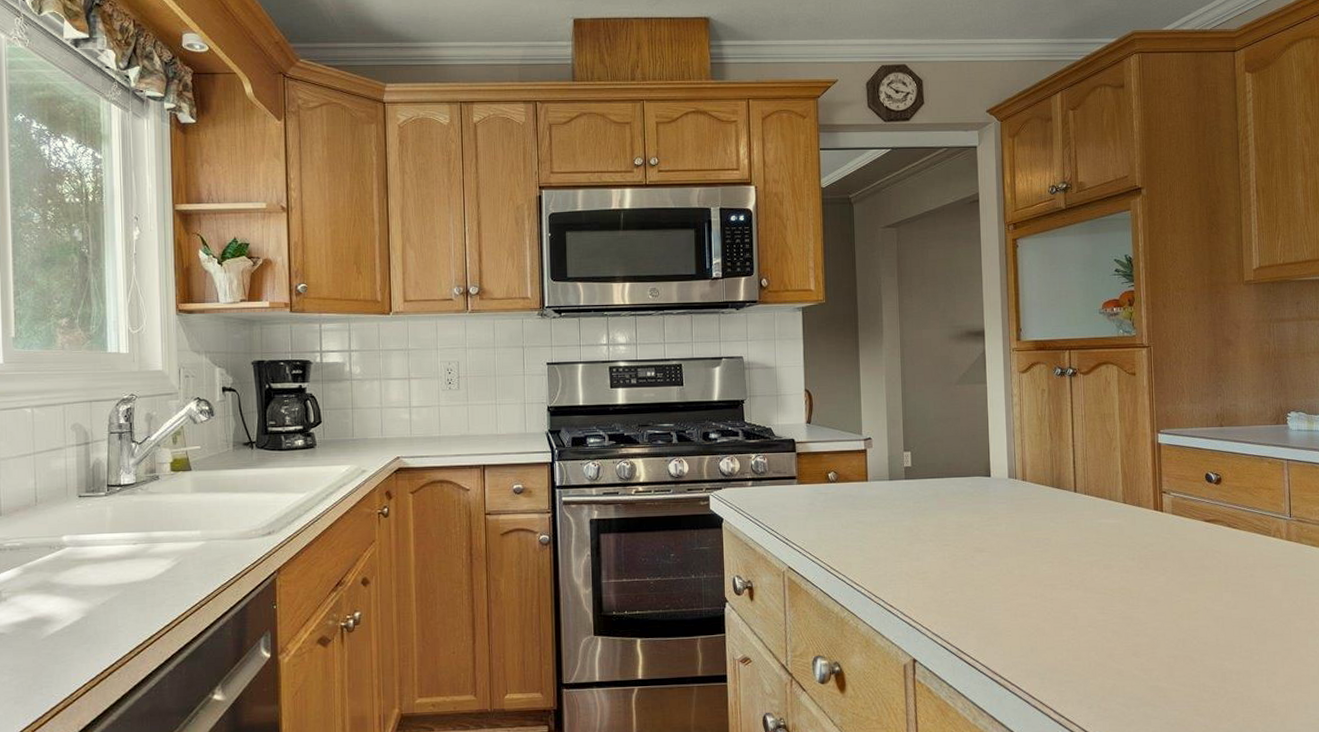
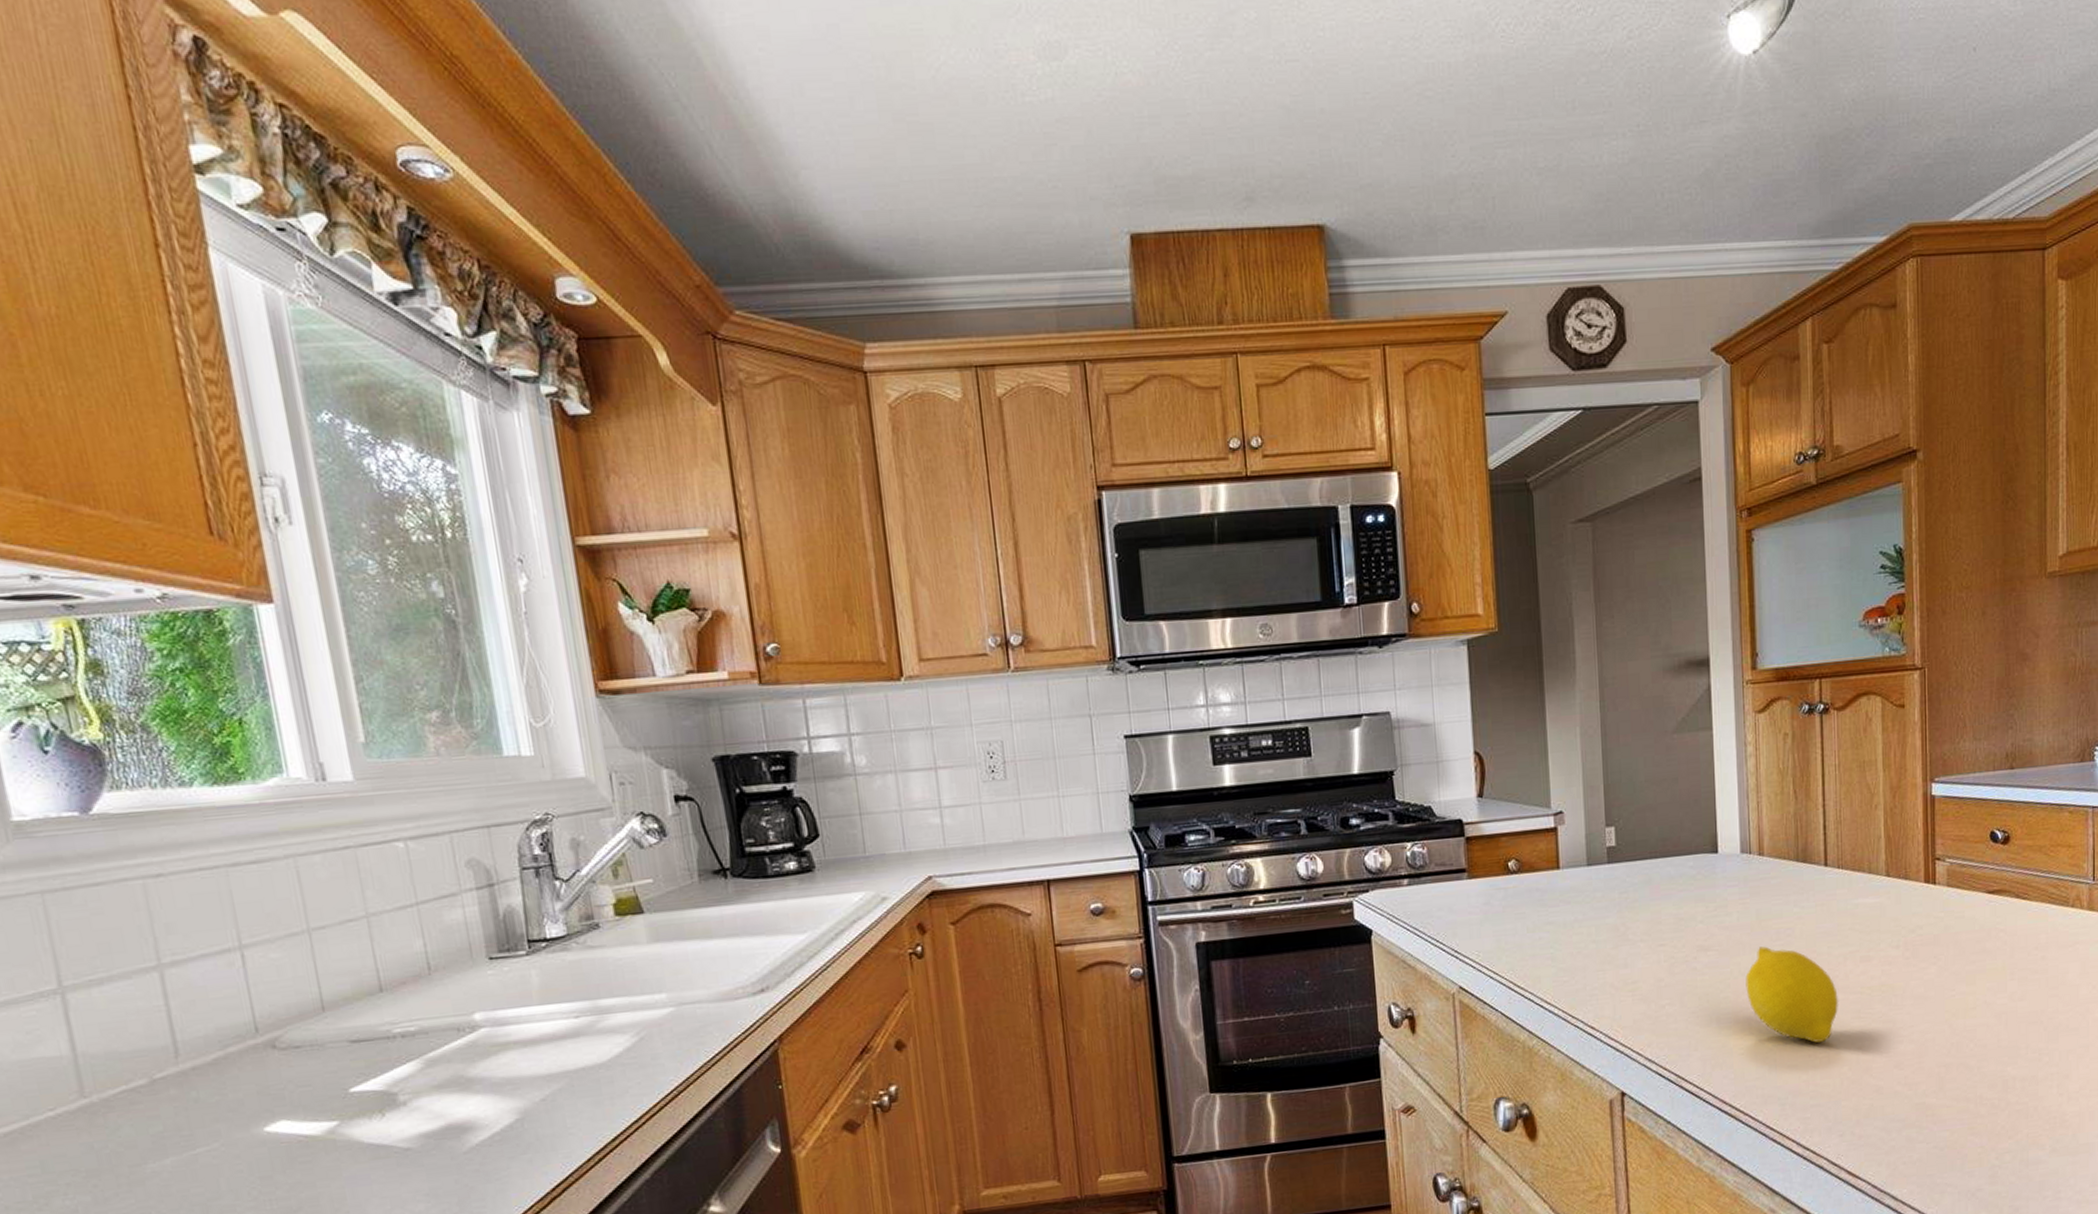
fruit: none [1012,551,1087,631] -> present [1745,946,1839,1043]

